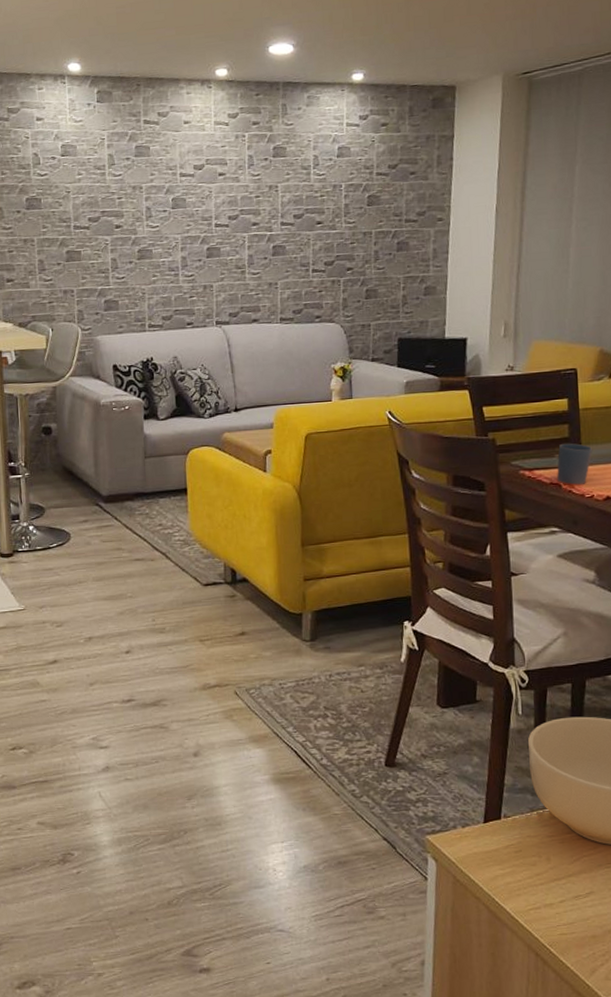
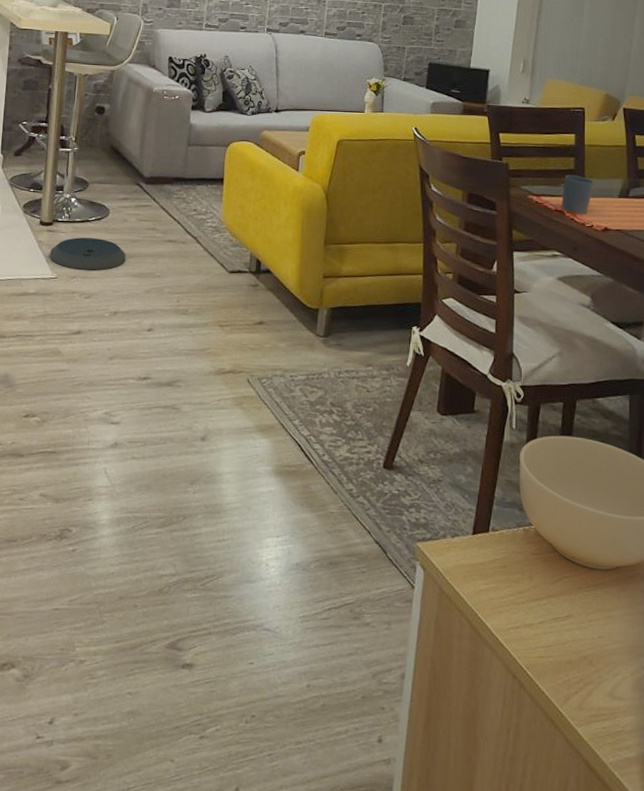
robot vacuum: none [15,564,94,599] -> present [50,237,126,271]

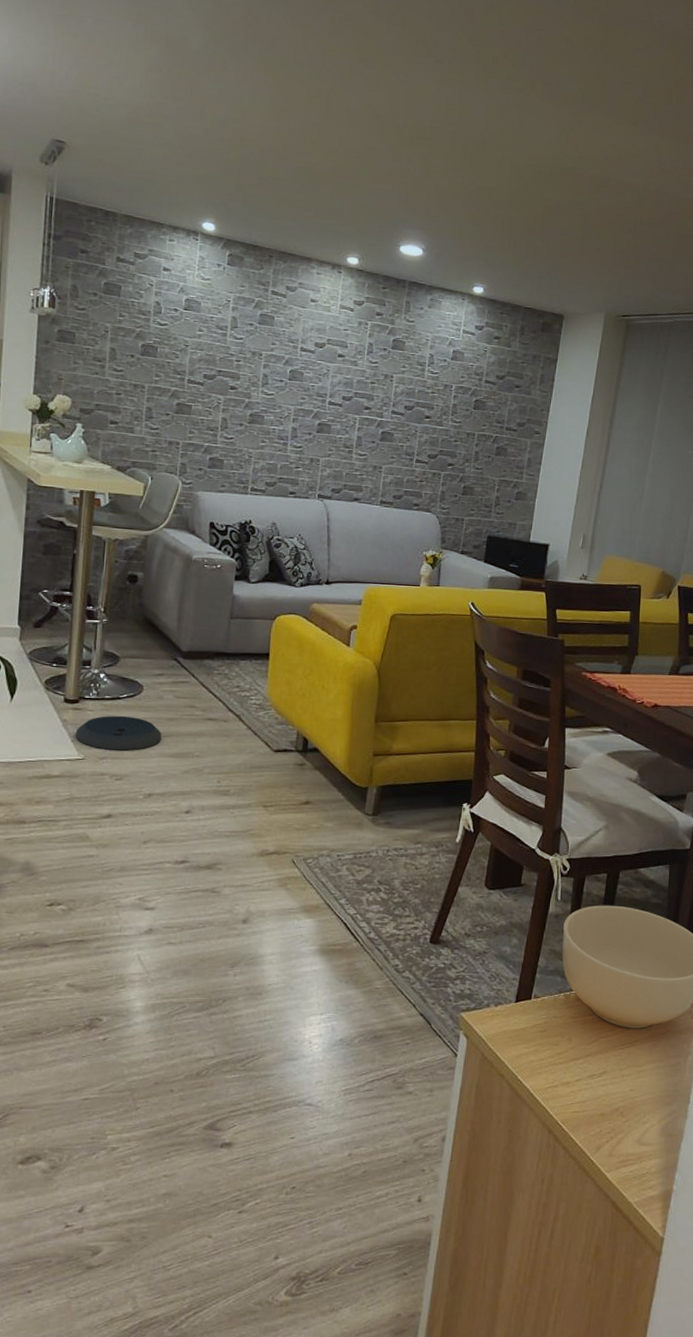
mug: present [562,174,595,215] -> none [614,651,647,692]

